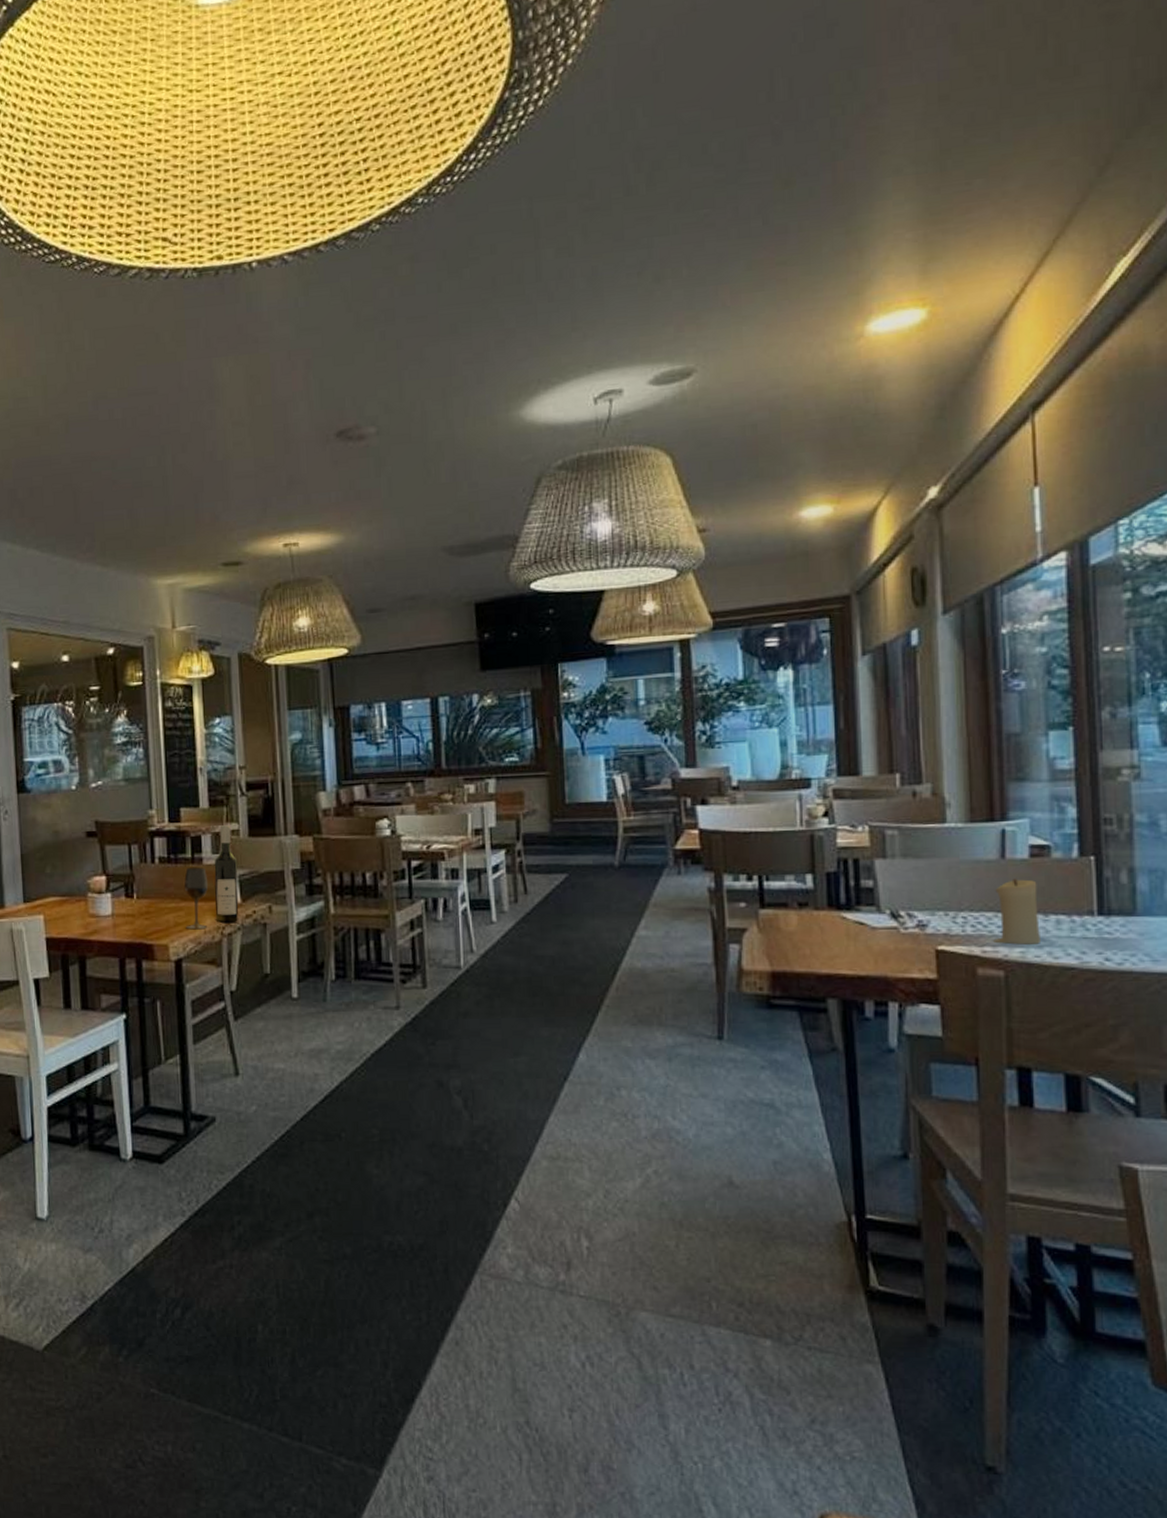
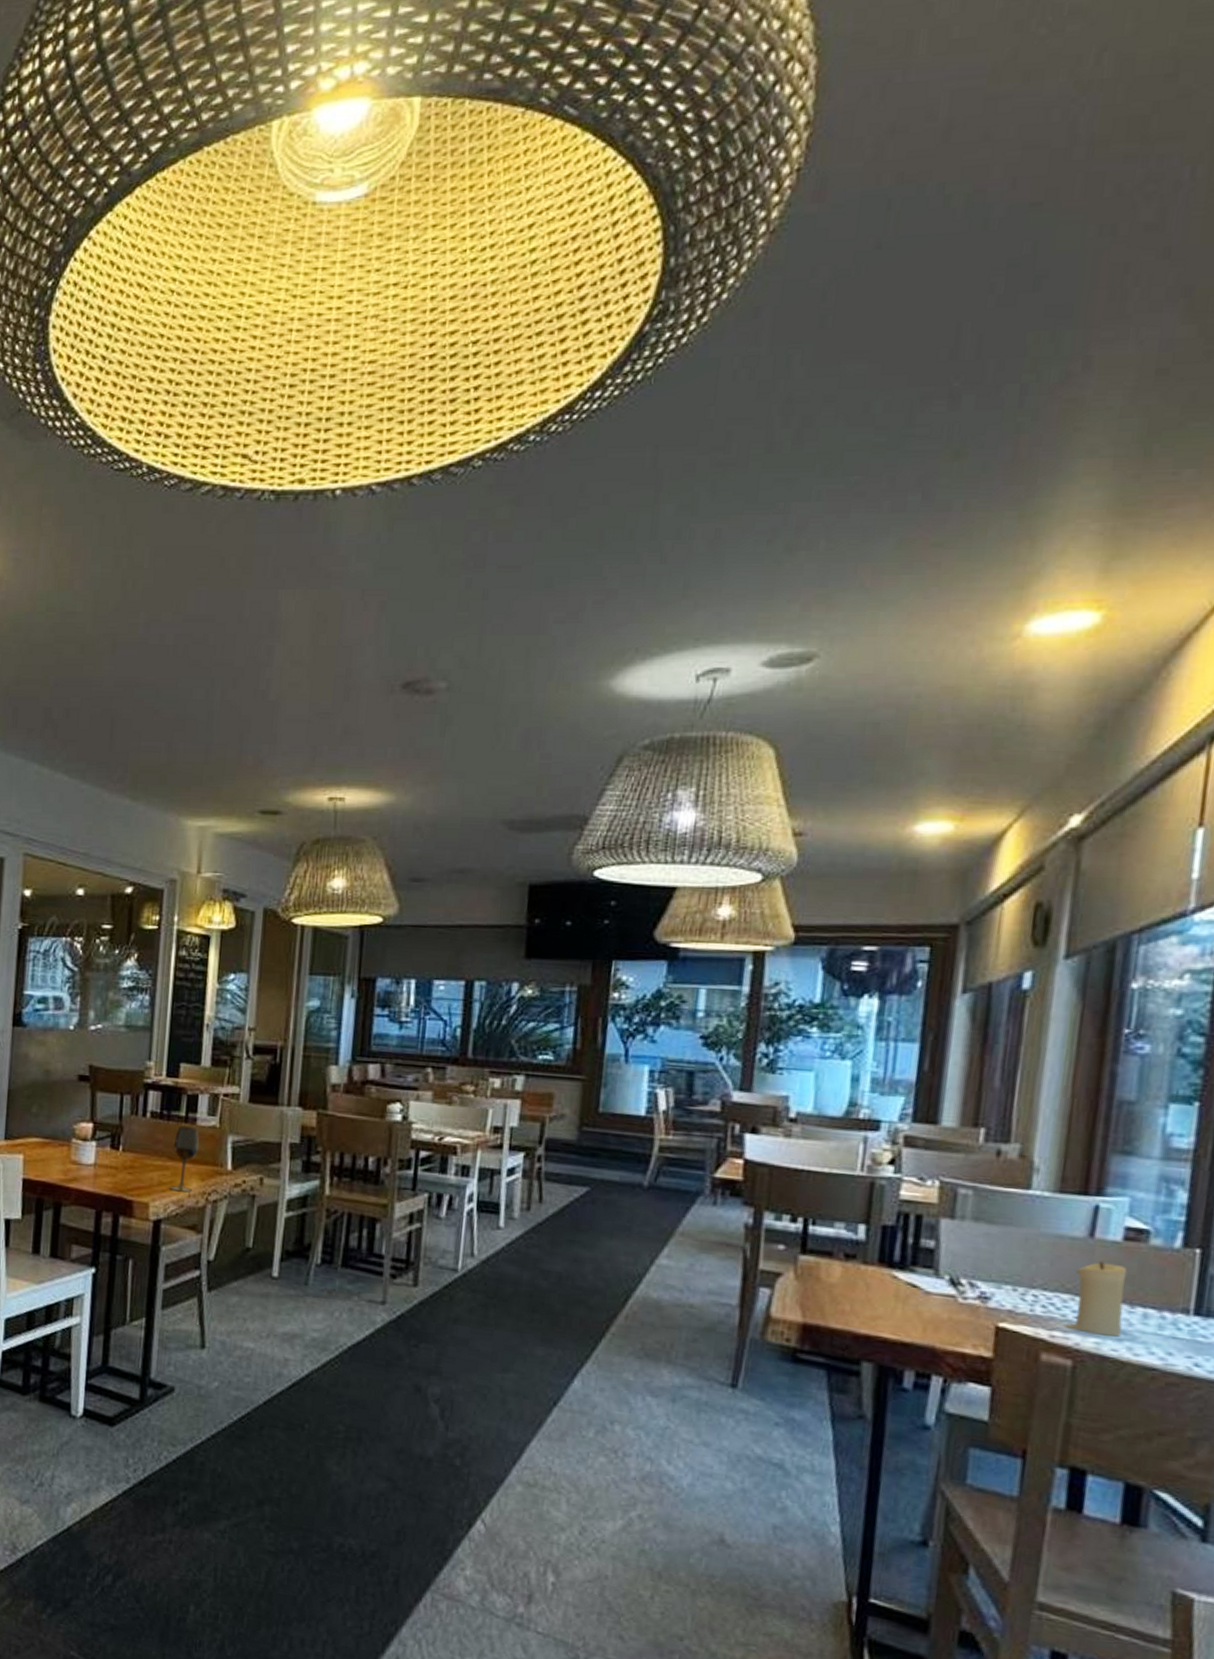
bottle: present [214,825,239,924] -> none [202,1087,234,1191]

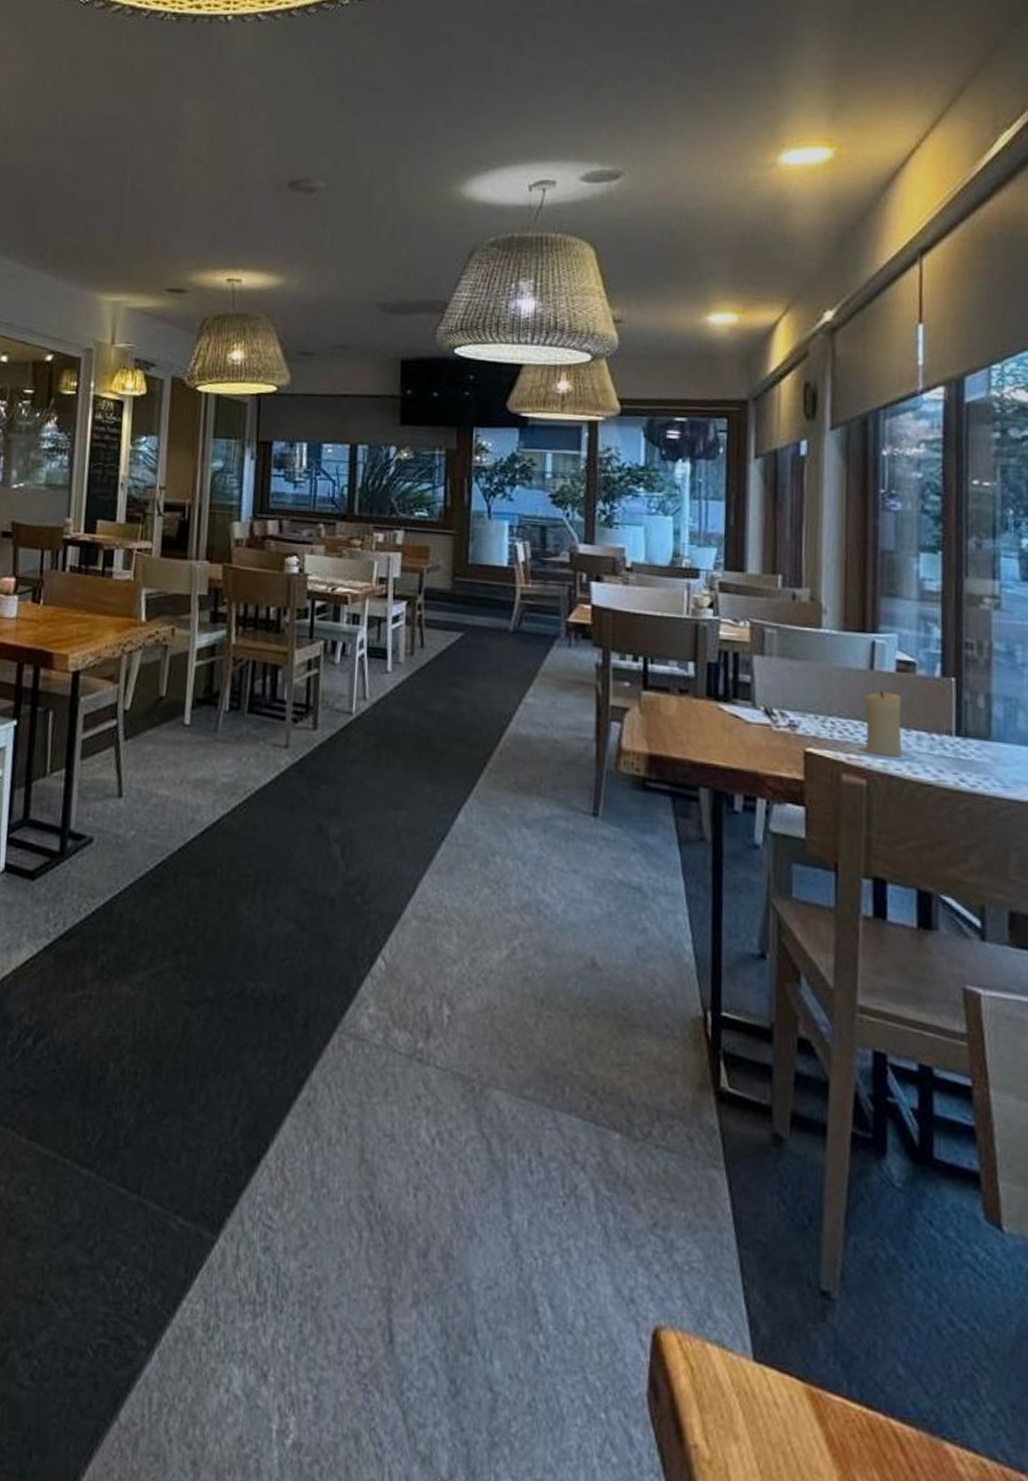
wine glass: present [169,1126,199,1193] -> none [88,580,115,644]

